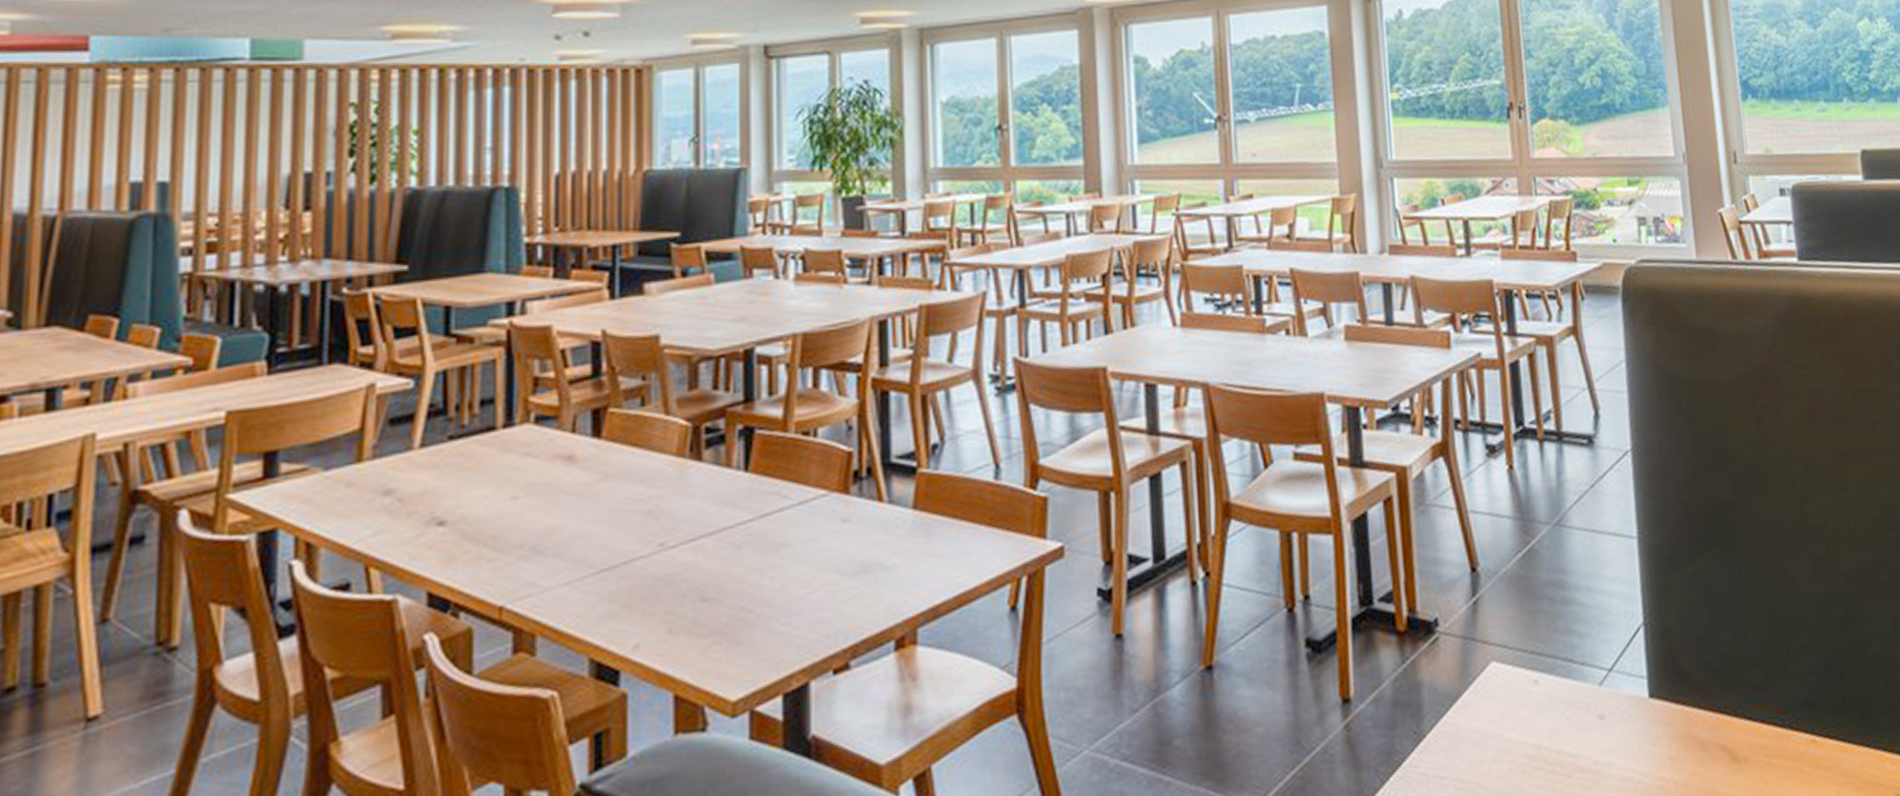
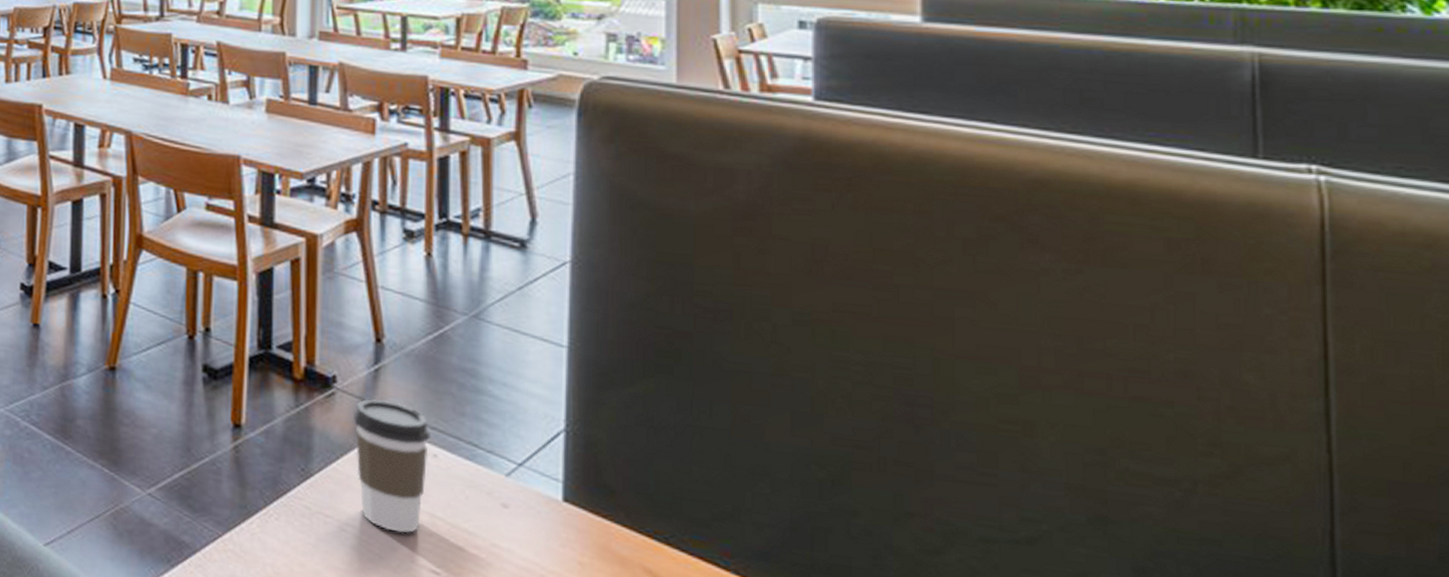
coffee cup: none [1457,633,1531,776] -> present [353,398,432,533]

